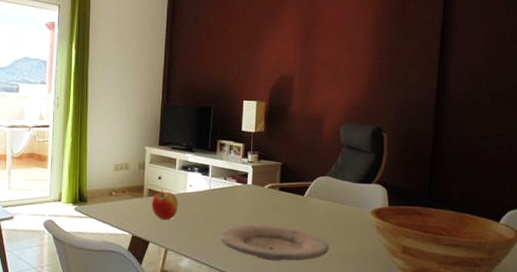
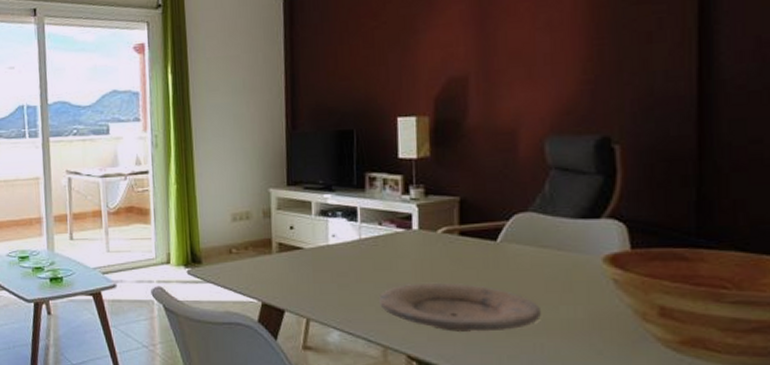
apple: present [151,189,179,220] -> none [283,242,320,281]

